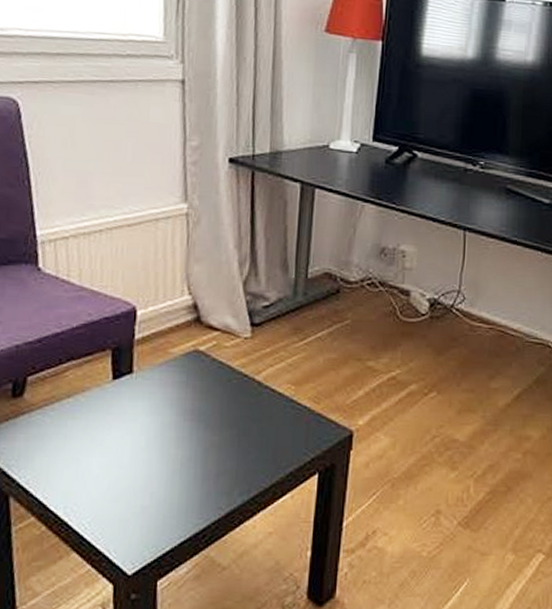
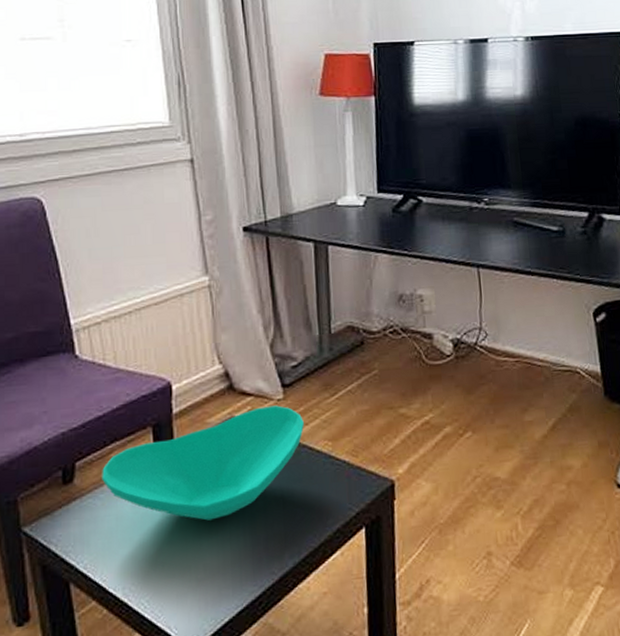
table top decor: none [54,343,270,450] -> present [102,405,305,521]

